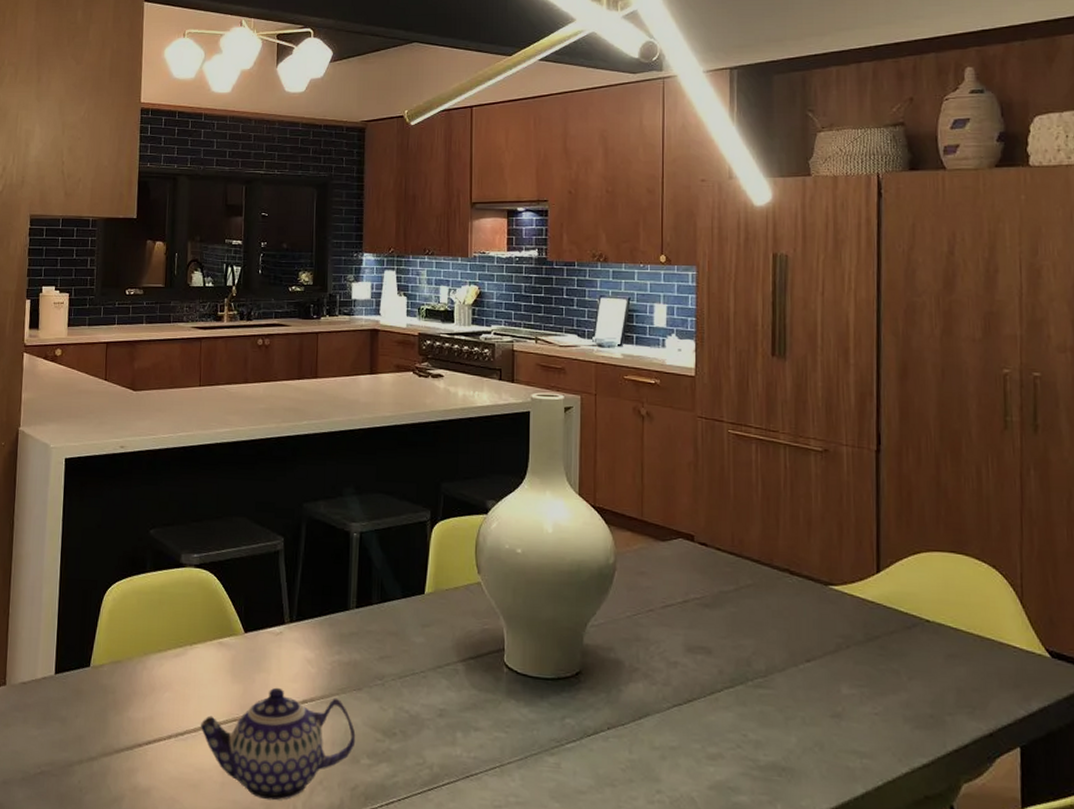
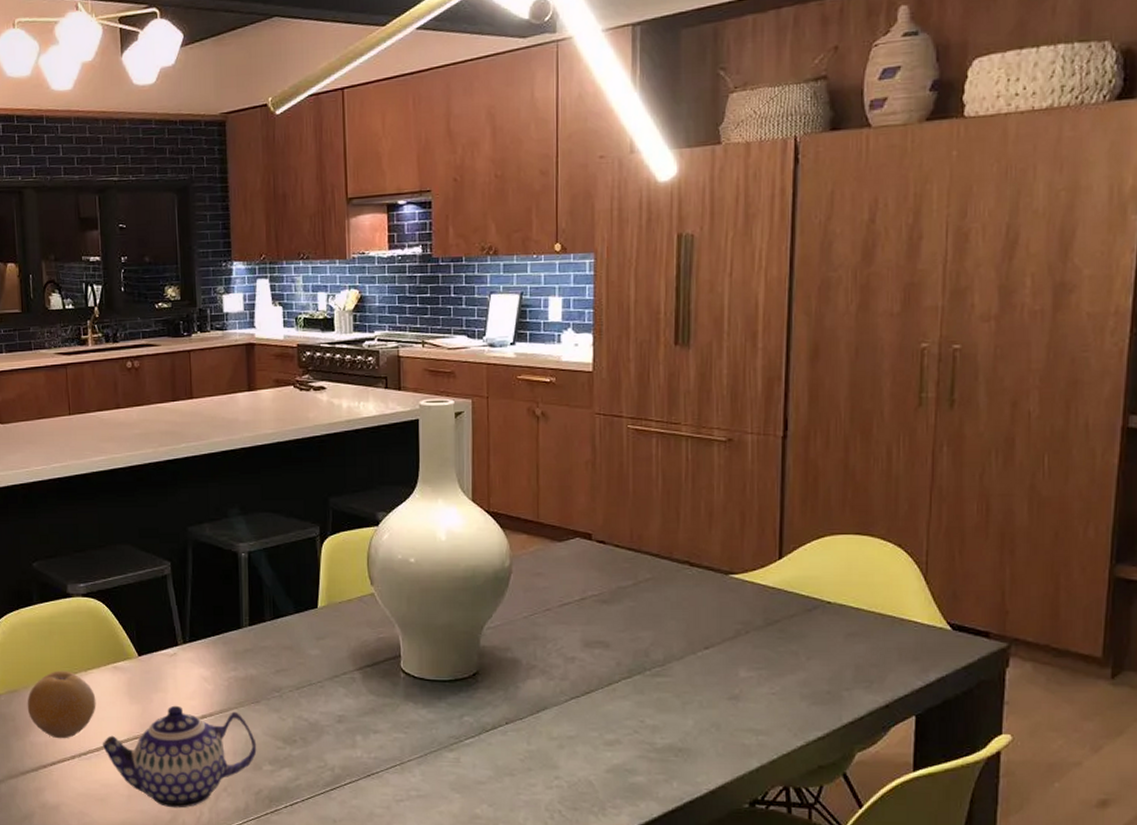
fruit: none [129,643,199,717] -> present [27,670,96,739]

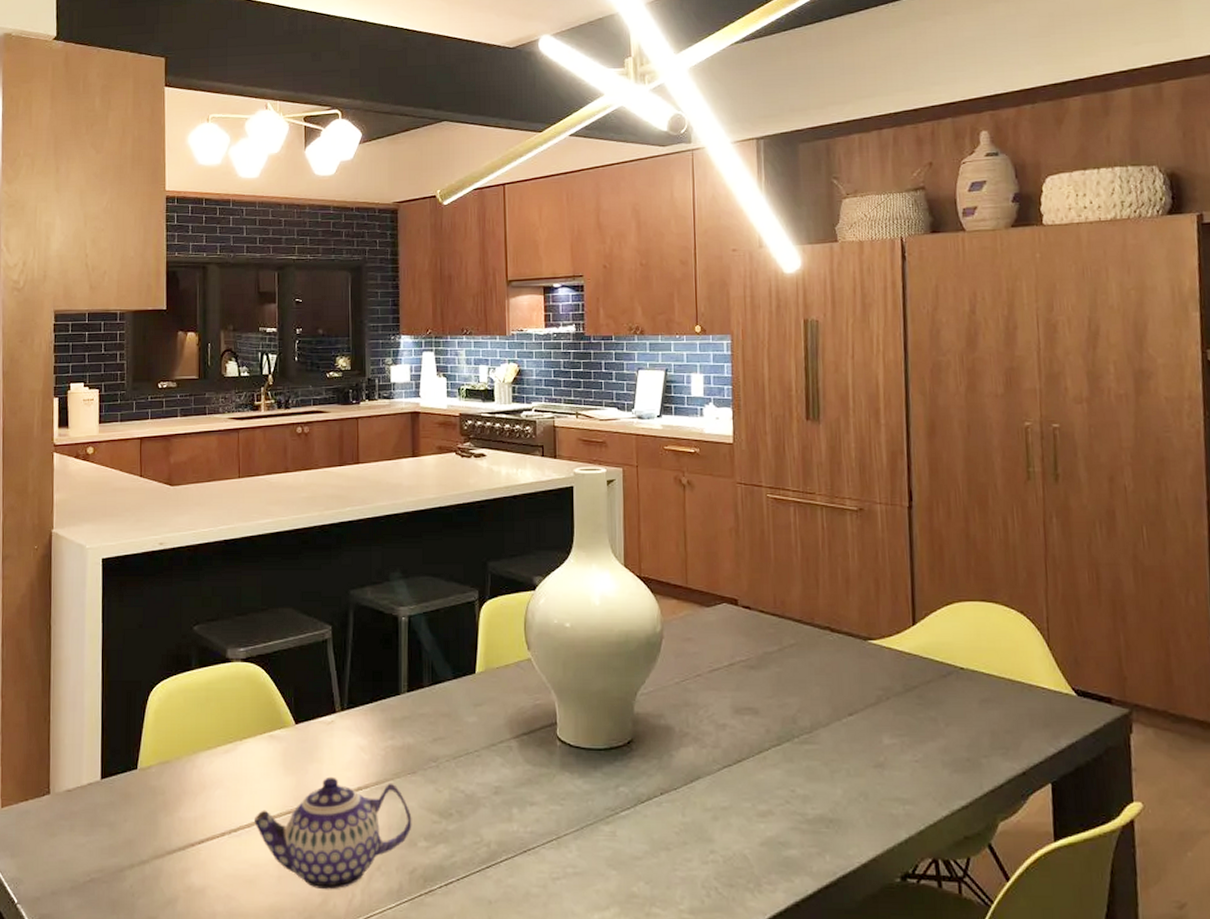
fruit: present [27,670,96,739] -> none [178,740,250,814]

